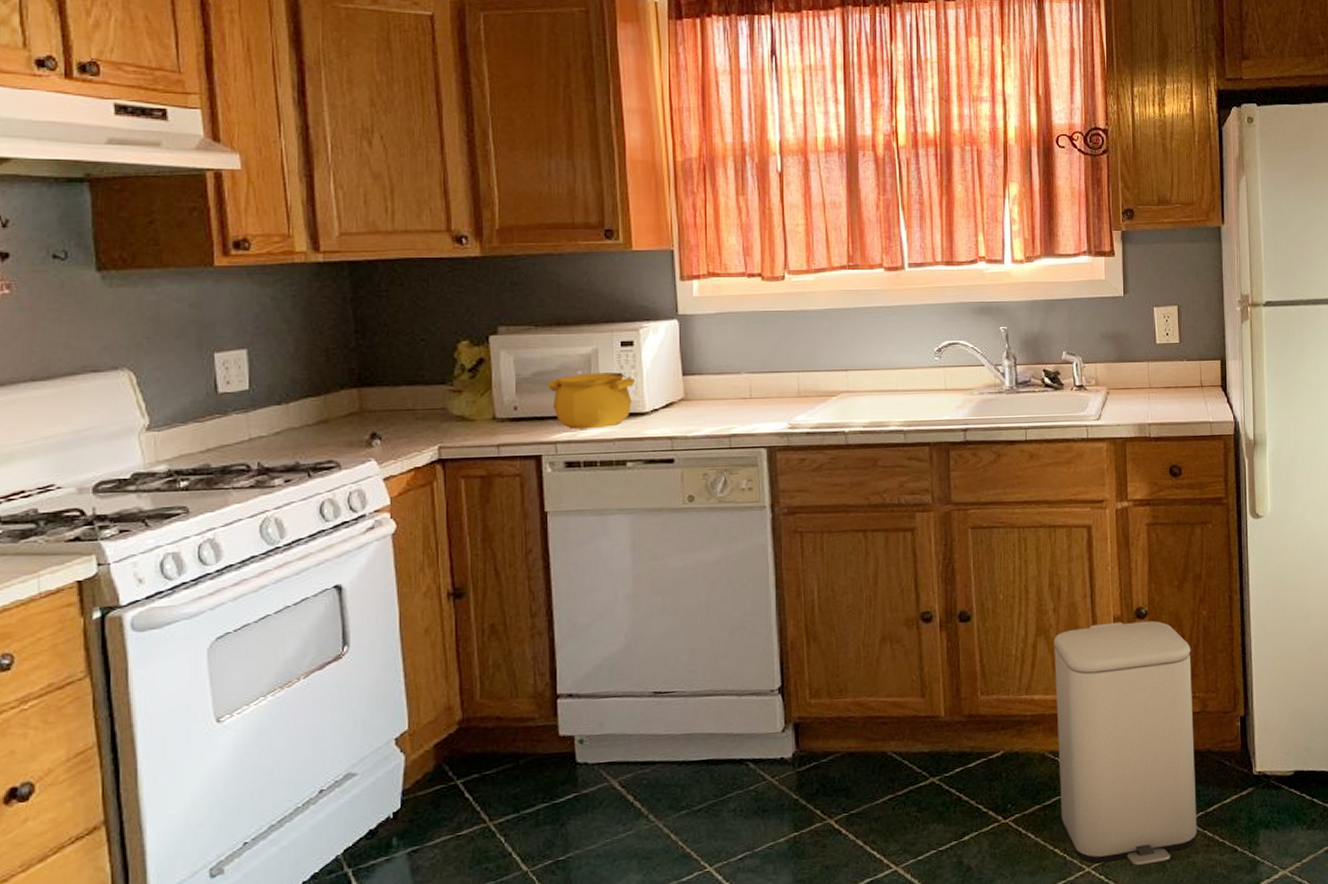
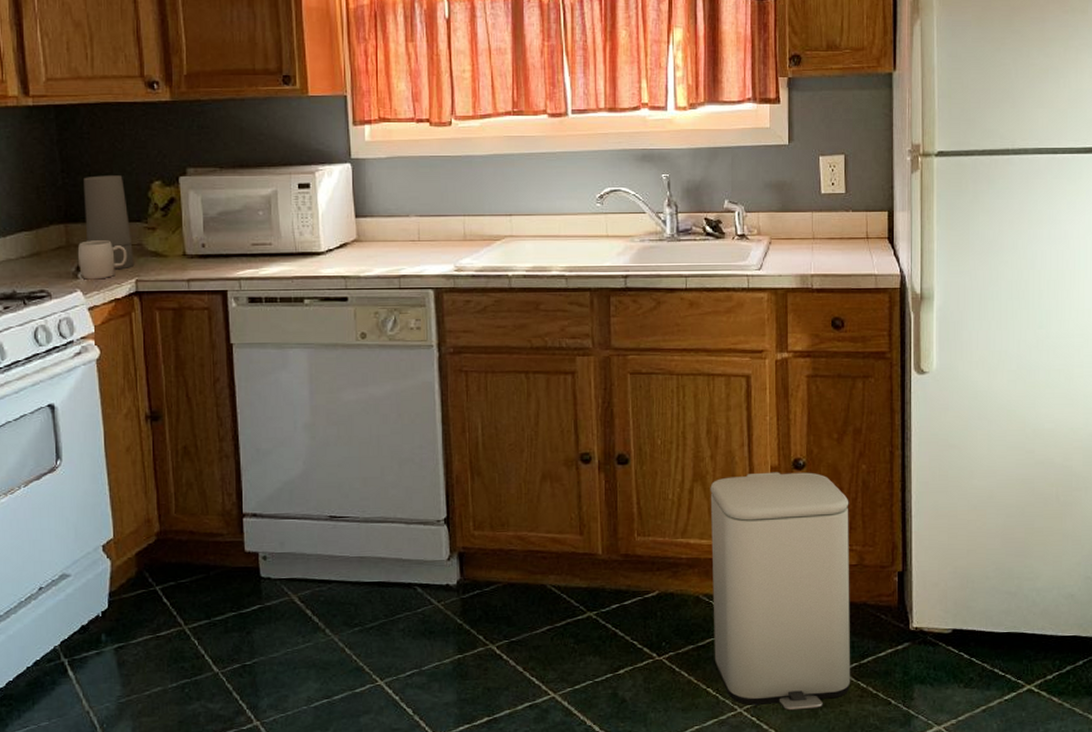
mug: none [372,405,430,448] -> present [77,240,128,280]
canister: none [381,335,438,437] -> present [84,175,135,270]
cooking pot: present [546,372,636,430] -> none [231,213,312,267]

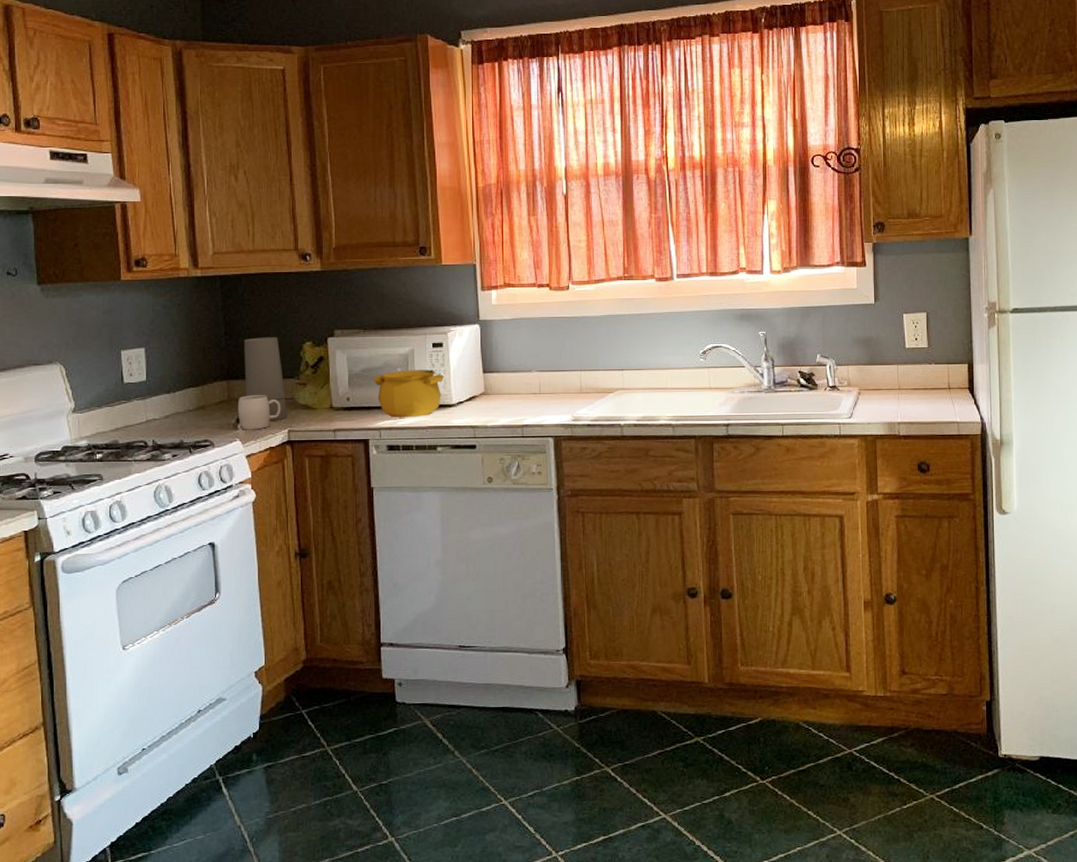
cooking pot: none [231,213,312,267] -> present [372,370,445,418]
pedal bin: present [710,472,851,712] -> none [808,606,944,835]

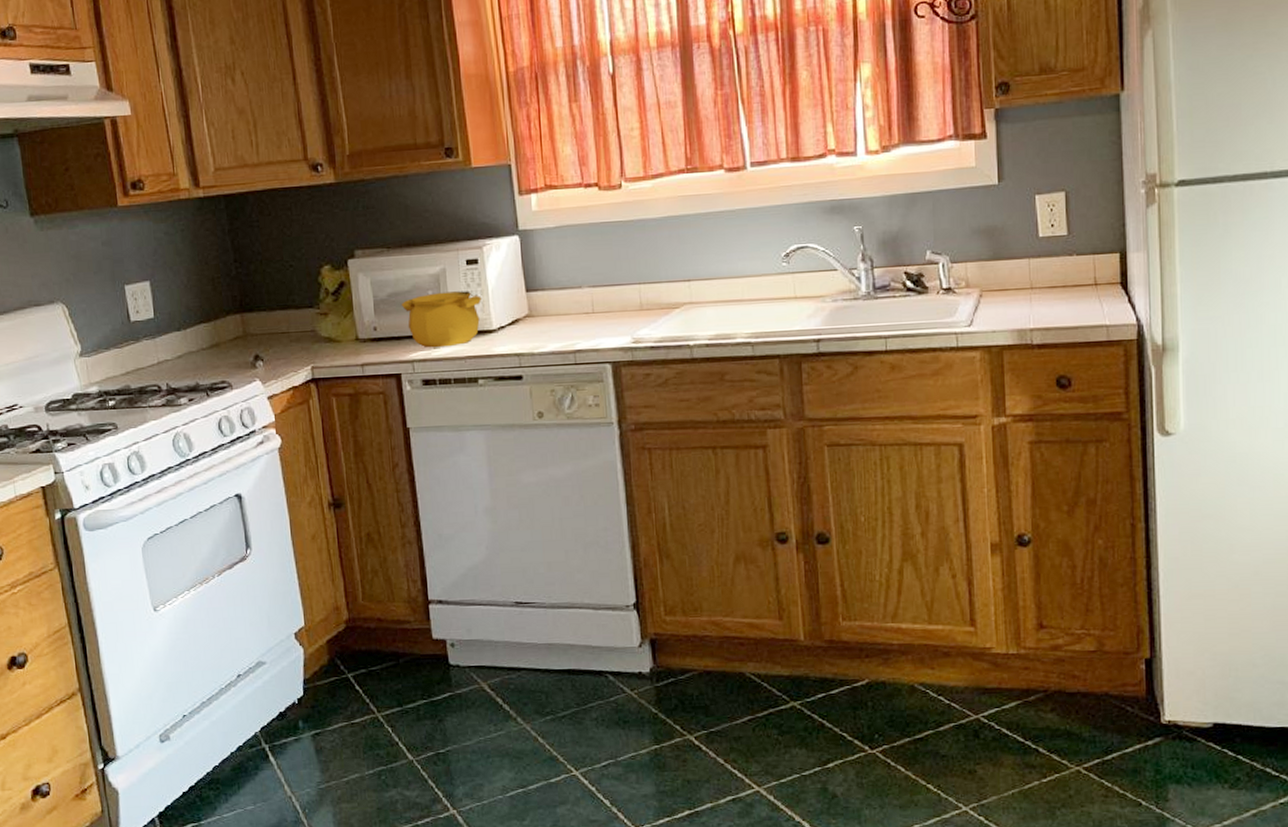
mug: present [237,395,281,430] -> none [254,328,302,369]
canister: present [244,337,287,421] -> none [256,262,310,358]

